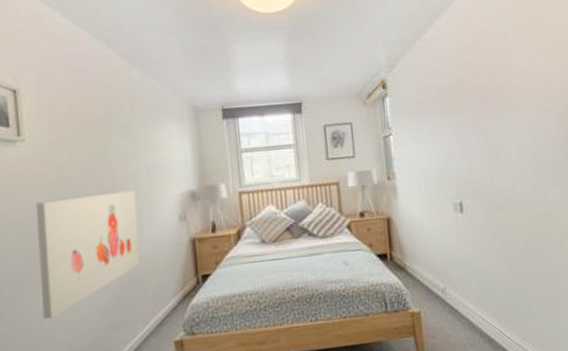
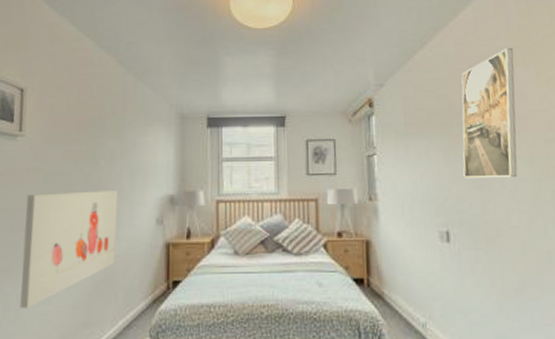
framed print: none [467,23,521,152] -> present [461,47,518,179]

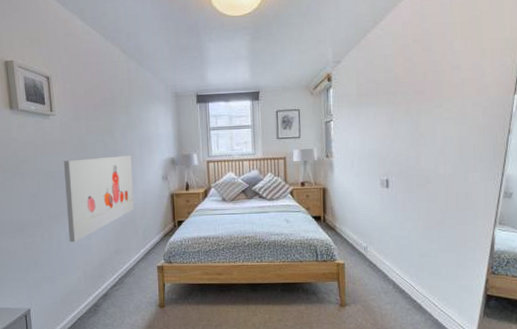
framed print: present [461,47,518,179] -> none [403,23,453,138]

